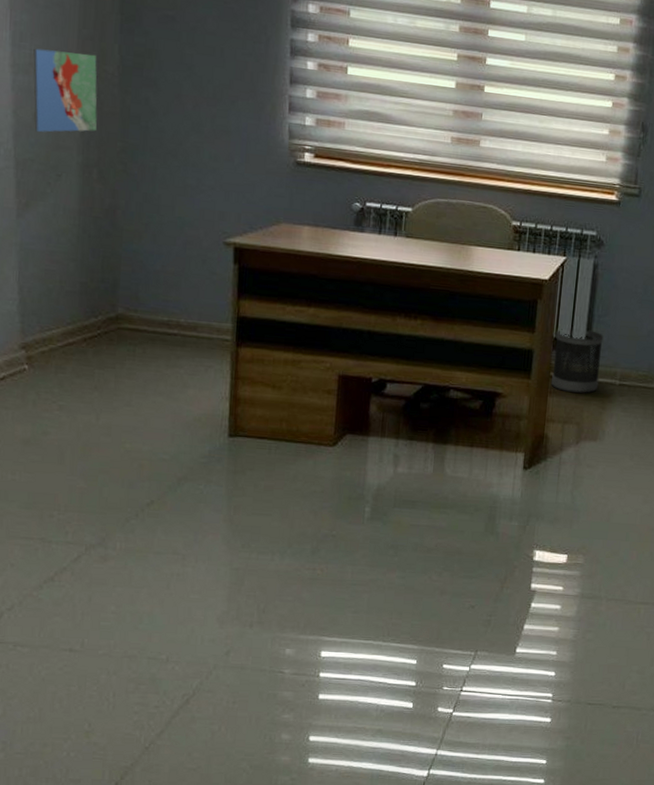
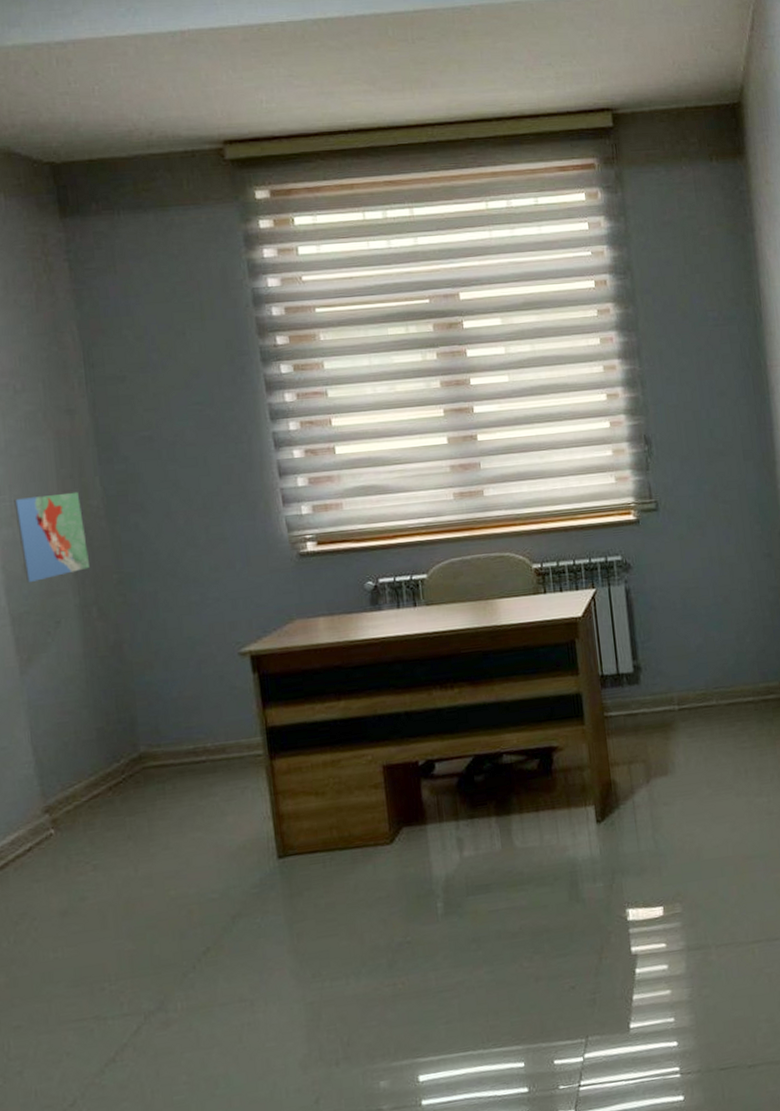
wastebasket: present [551,329,604,394] -> none [601,659,658,730]

